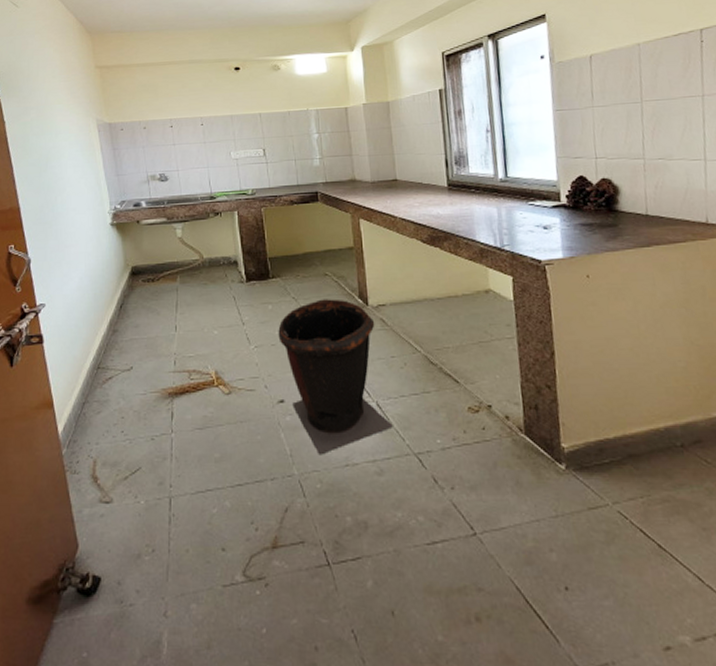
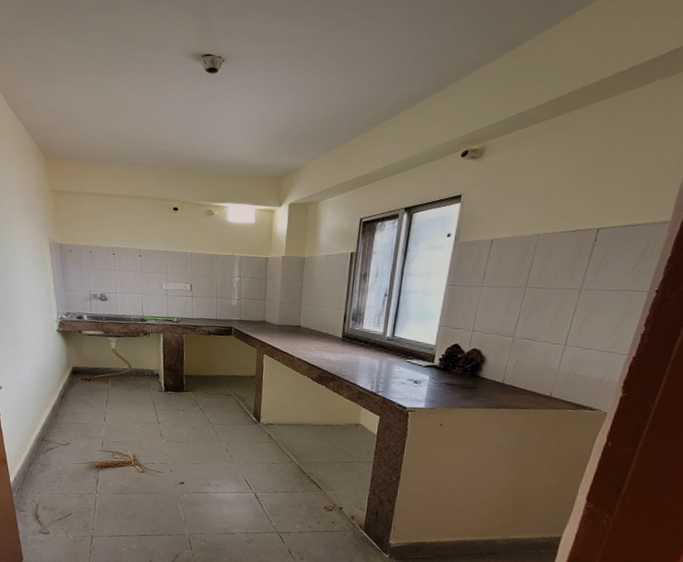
bucket: present [278,299,393,455] -> none [185,413,265,524]

